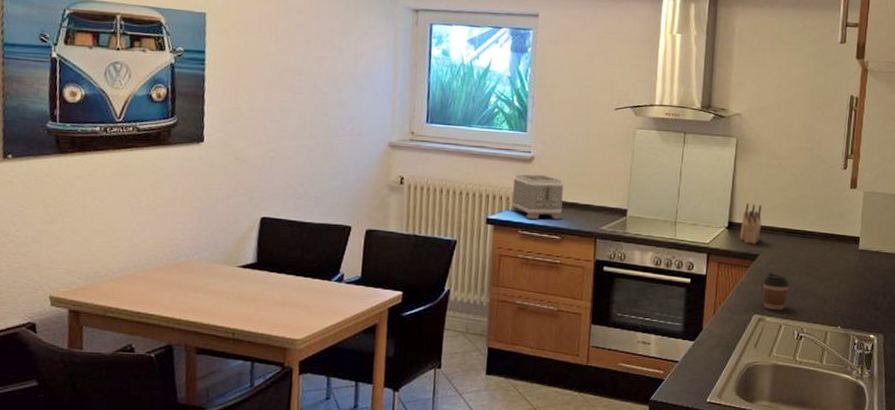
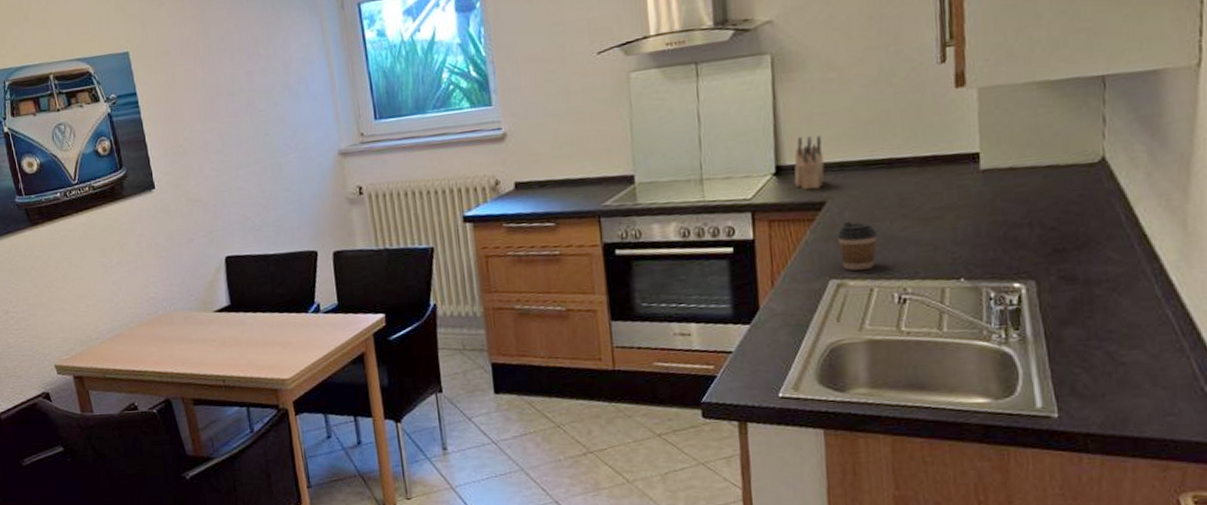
toaster: present [511,174,564,220] -> none [486,152,555,209]

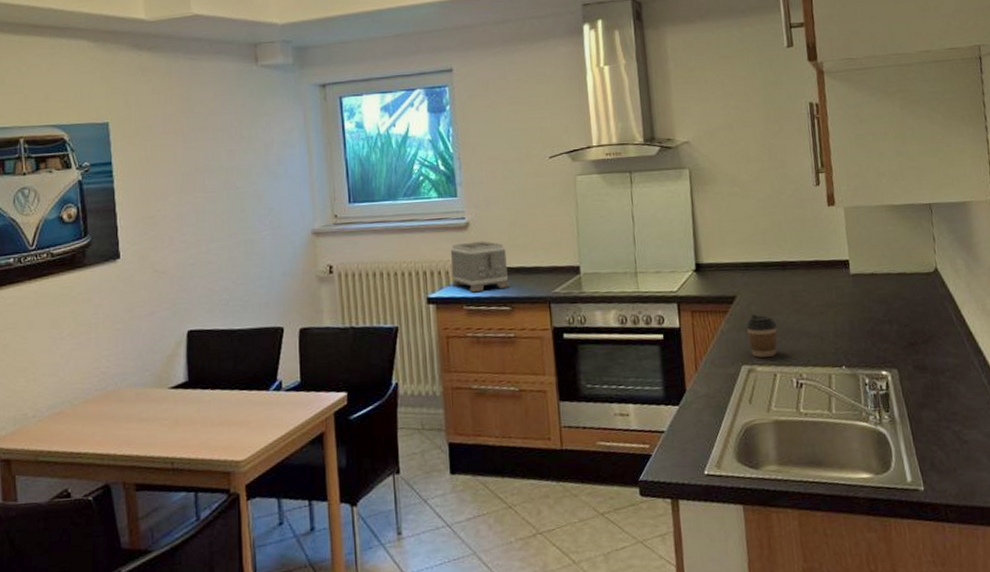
toaster: none [486,152,555,209] -> present [450,241,511,293]
knife block: present [794,135,825,190] -> none [710,239,734,285]

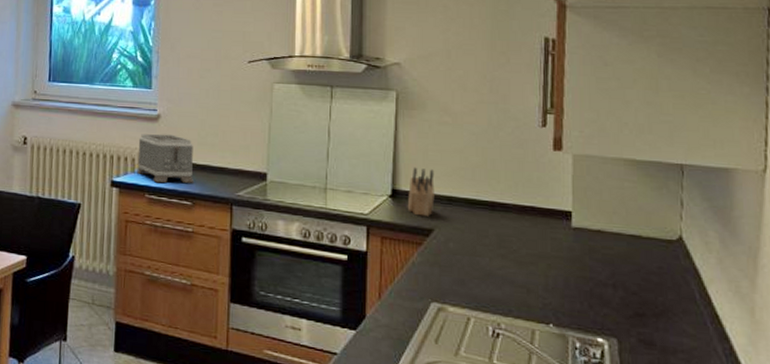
knife block: none [710,239,734,285] -> present [407,167,435,217]
coffee cup: present [745,313,778,358] -> none [441,250,477,299]

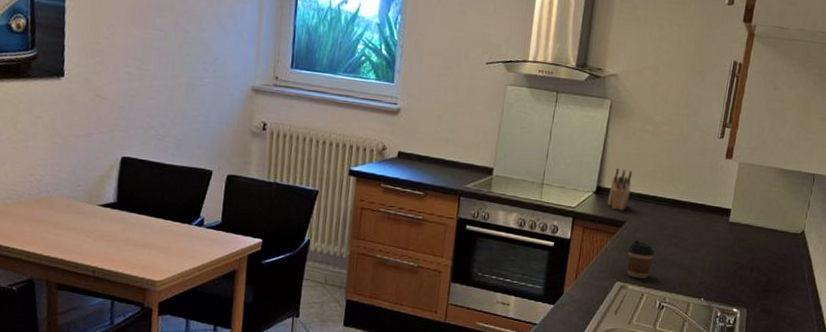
toaster: present [137,133,195,183] -> none [374,126,430,175]
coffee cup: none [441,250,477,299] -> present [627,239,655,279]

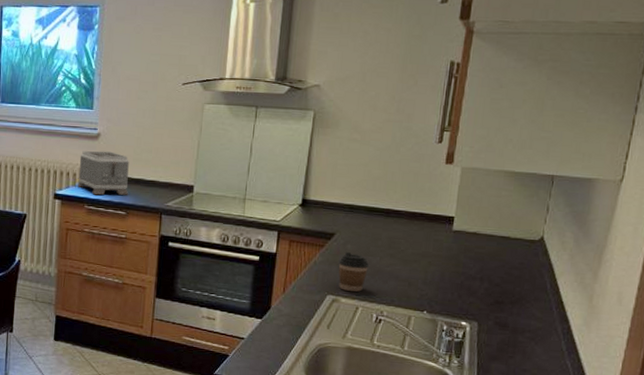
toaster: none [374,126,430,175] -> present [77,151,129,196]
knife block: present [607,167,633,211] -> none [314,179,341,223]

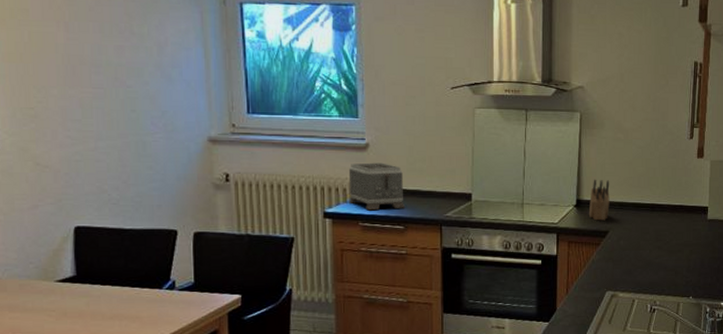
knife block: none [314,179,341,223] -> present [588,179,610,221]
coffee cup: present [338,251,369,292] -> none [614,247,640,285]

